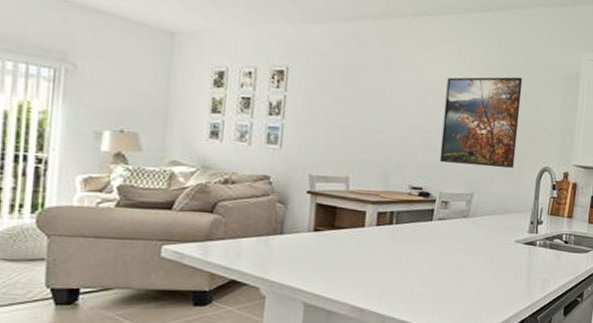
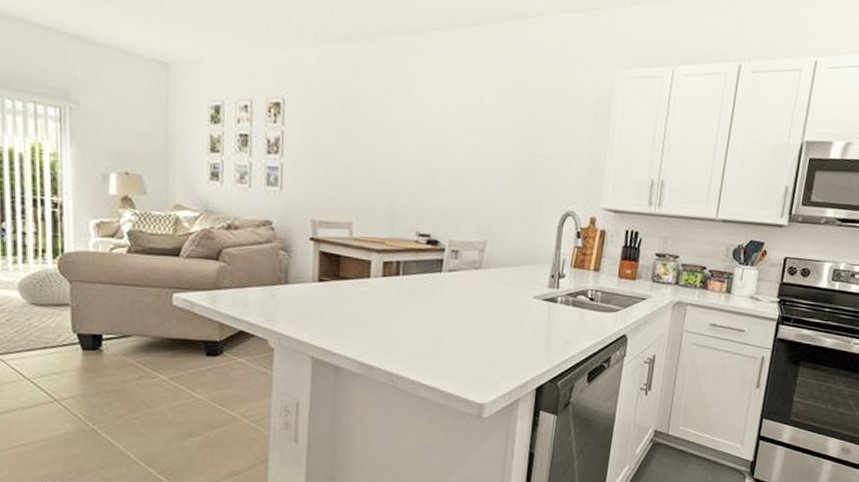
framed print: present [439,77,523,168] -> none [449,102,544,212]

